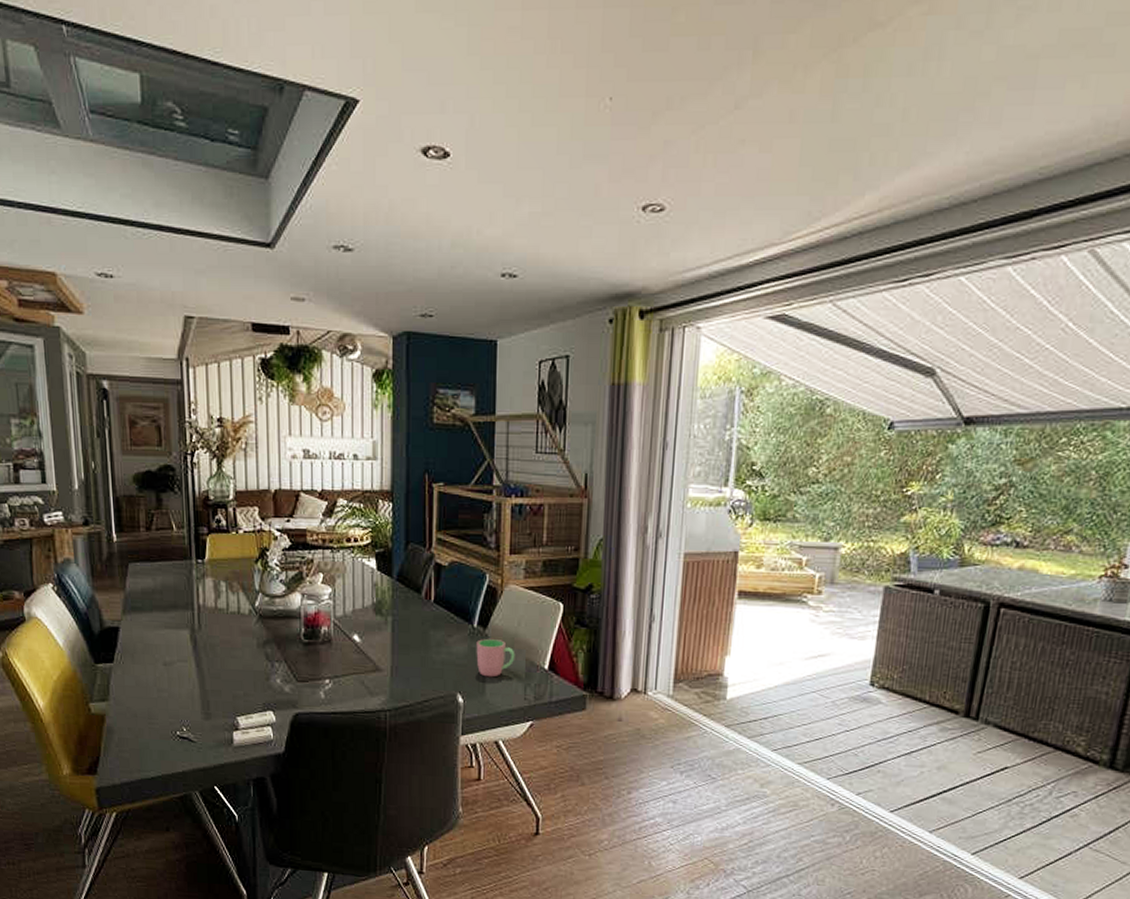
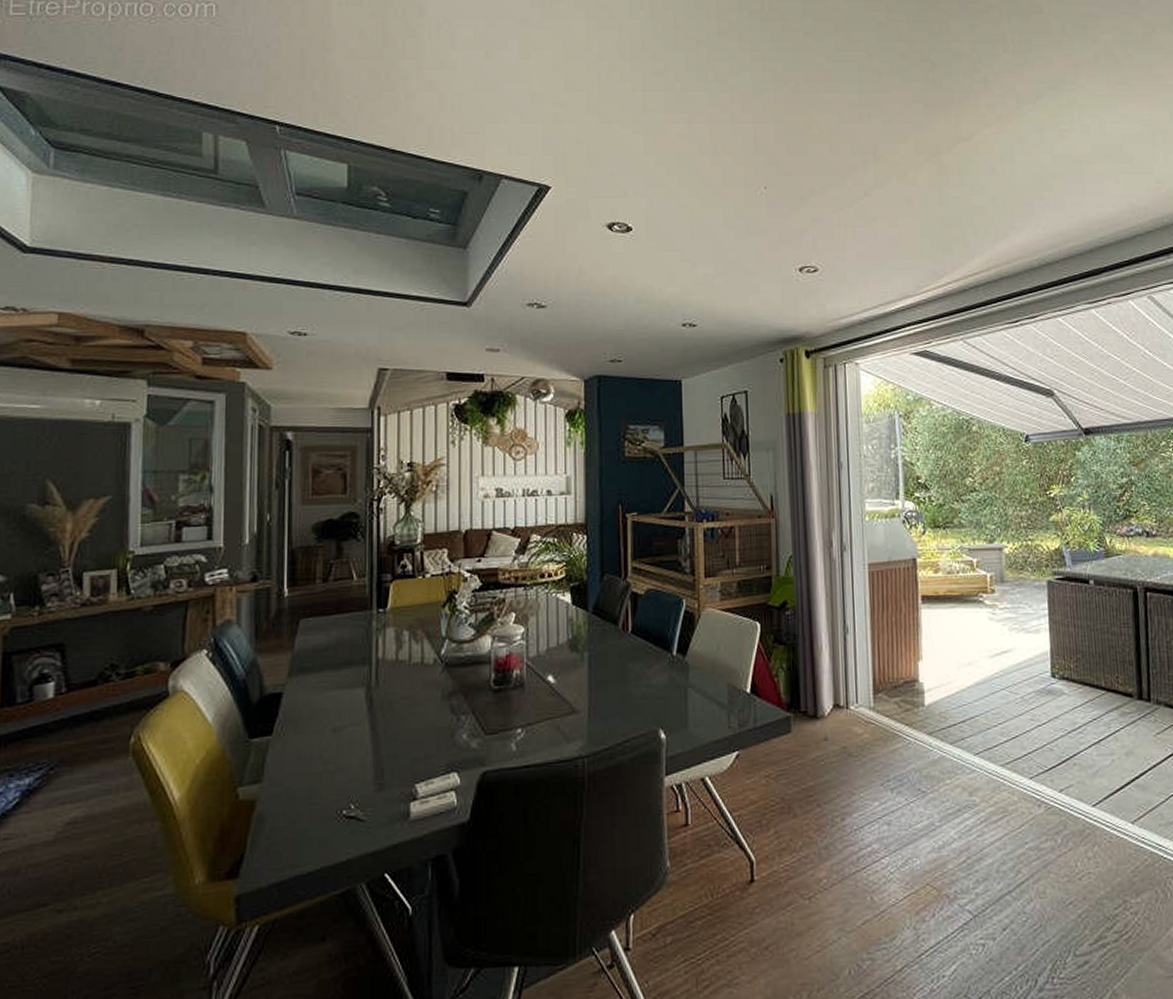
cup: present [476,638,515,678] -> none [676,665,717,708]

